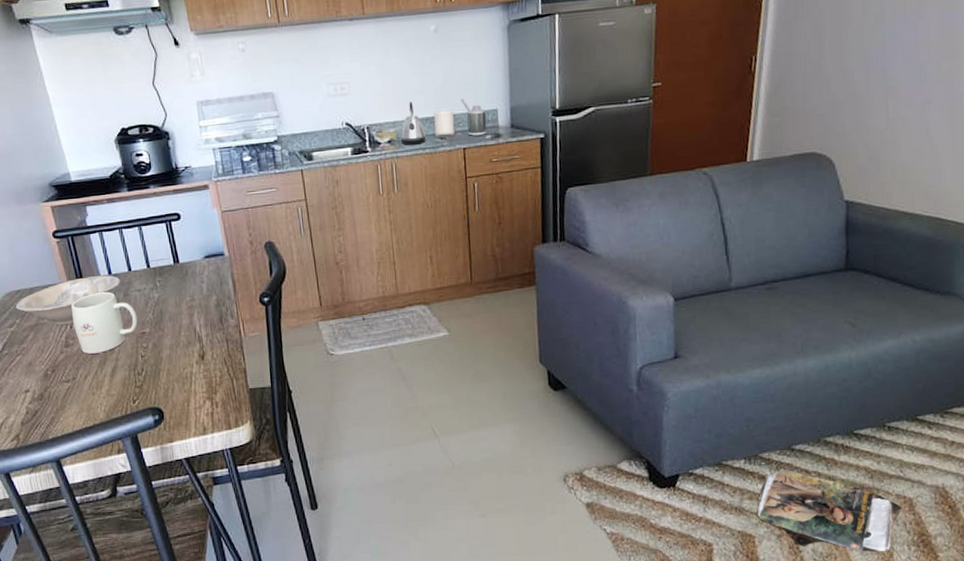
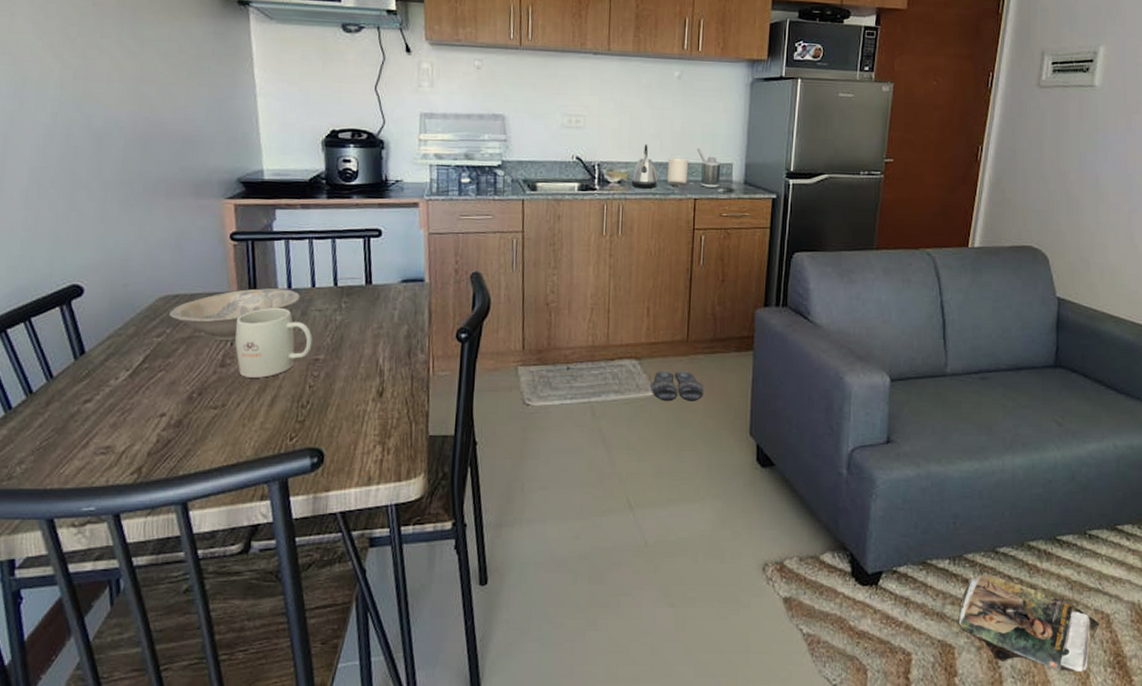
slippers: none [441,310,492,339] -> present [650,370,704,401]

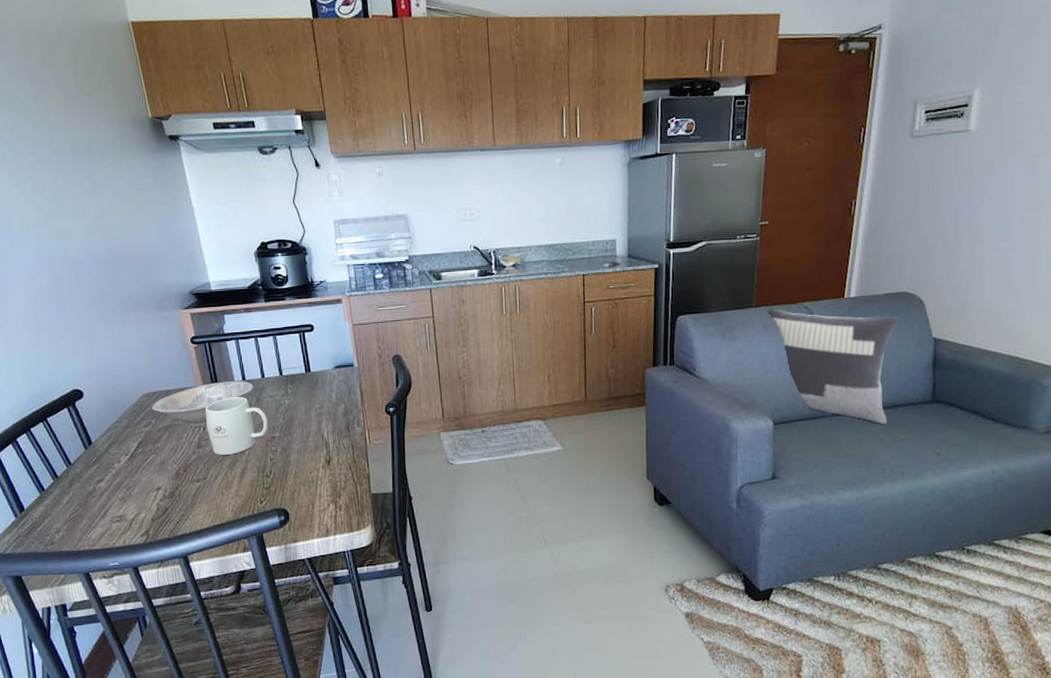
kettle: present [631,144,658,190] -> none [524,229,549,271]
slippers: present [650,370,704,401] -> none [556,427,603,454]
canister: present [665,156,696,189] -> none [554,237,583,267]
soap dispenser: present [697,148,721,188] -> none [582,228,606,263]
pillow: none [890,252,1023,389] -> present [768,308,899,425]
magazine: present [958,574,1100,673] -> none [844,587,978,668]

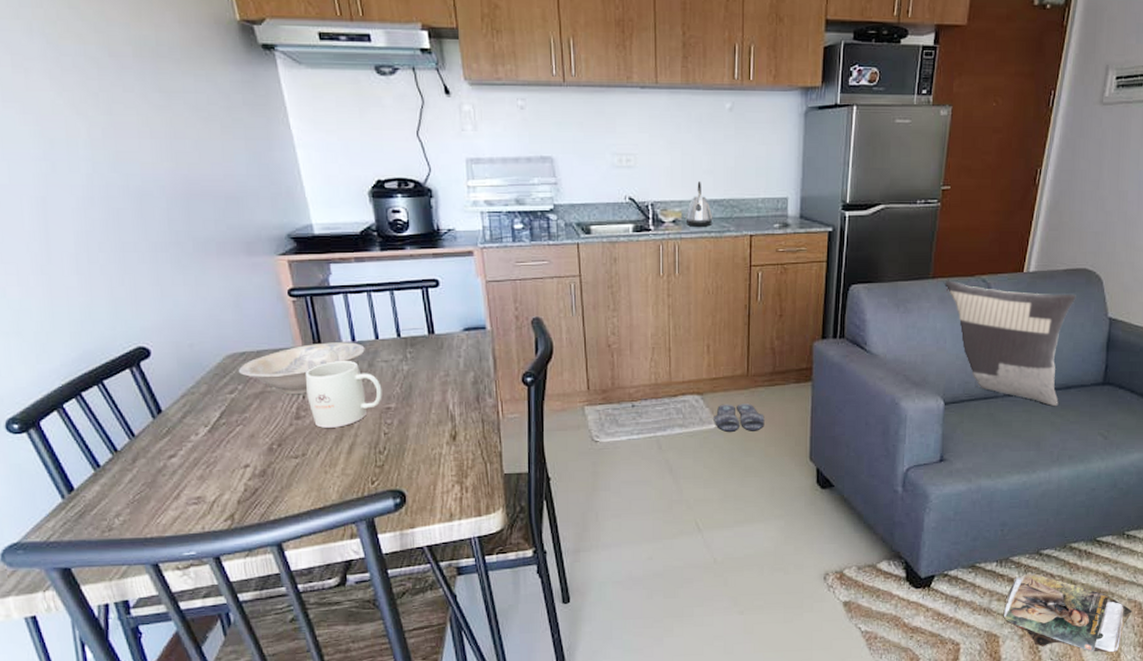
kettle: none [524,229,549,271] -> present [685,181,713,228]
slippers: none [556,427,603,454] -> present [713,403,765,432]
magazine: none [844,587,978,668] -> present [1003,573,1132,653]

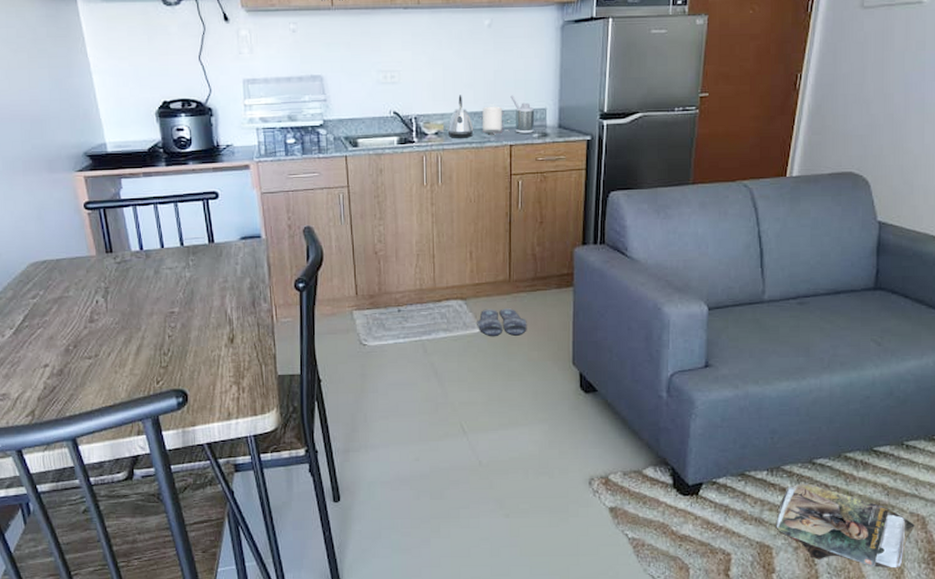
bowl: present [238,342,365,394] -> none [39,251,152,299]
mug: present [304,361,382,428] -> none [98,268,167,331]
canister: none [720,192,751,226] -> present [480,104,511,136]
soap dispenser: none [751,183,776,223] -> present [510,95,535,133]
pillow: present [945,280,1076,407] -> none [706,186,843,312]

